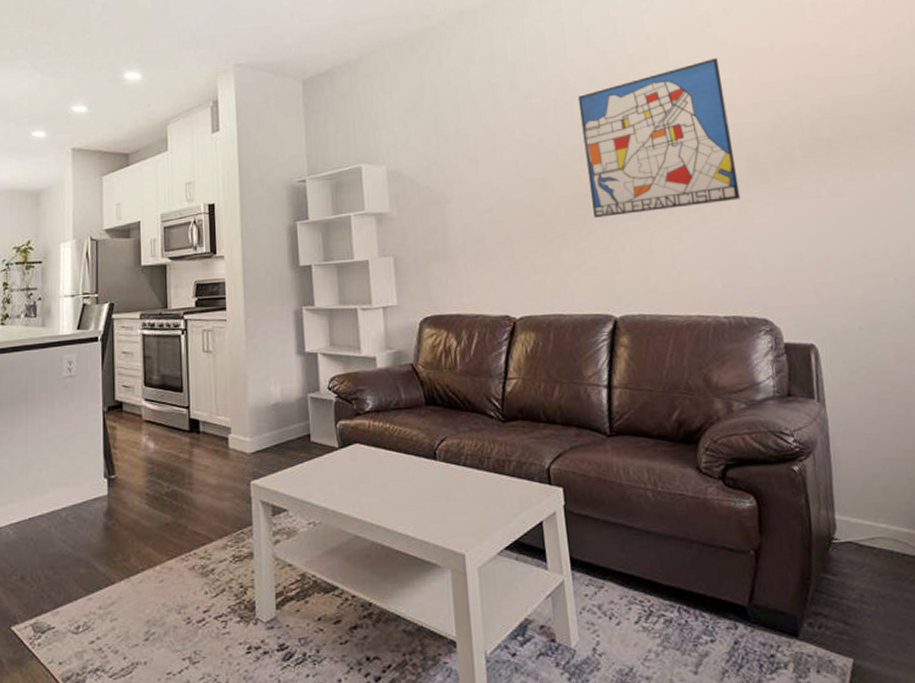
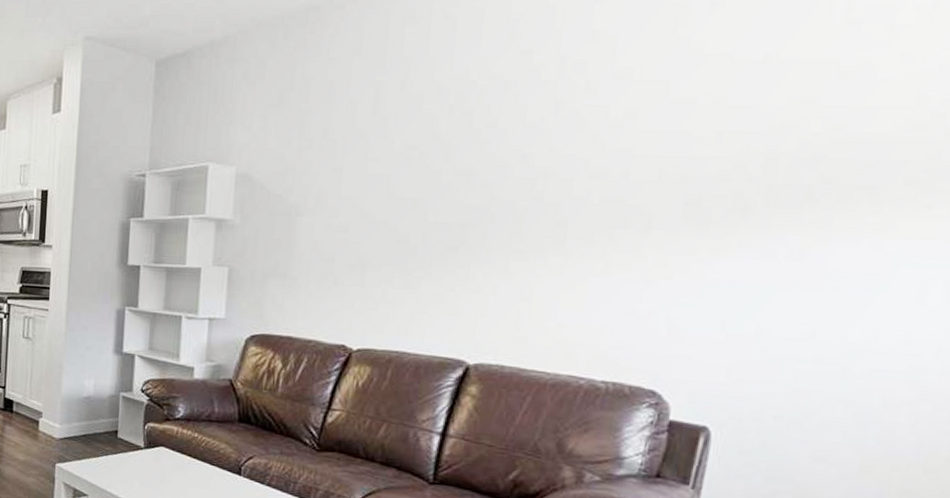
wall art: present [578,57,741,218] -> none [469,68,683,252]

